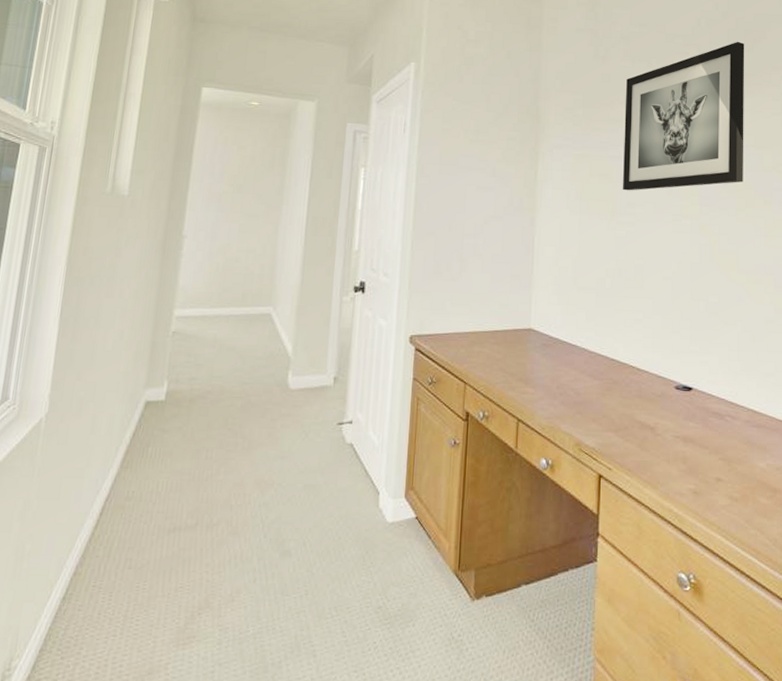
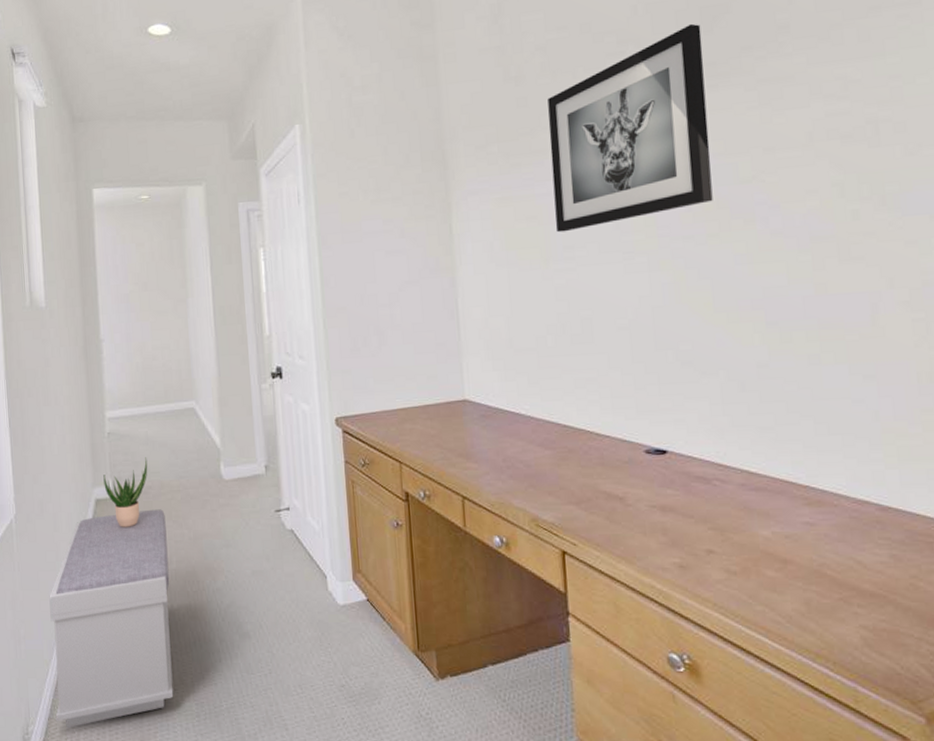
bench: none [48,415,221,660] -> present [49,509,174,728]
potted plant: none [158,360,212,433] -> present [103,457,148,527]

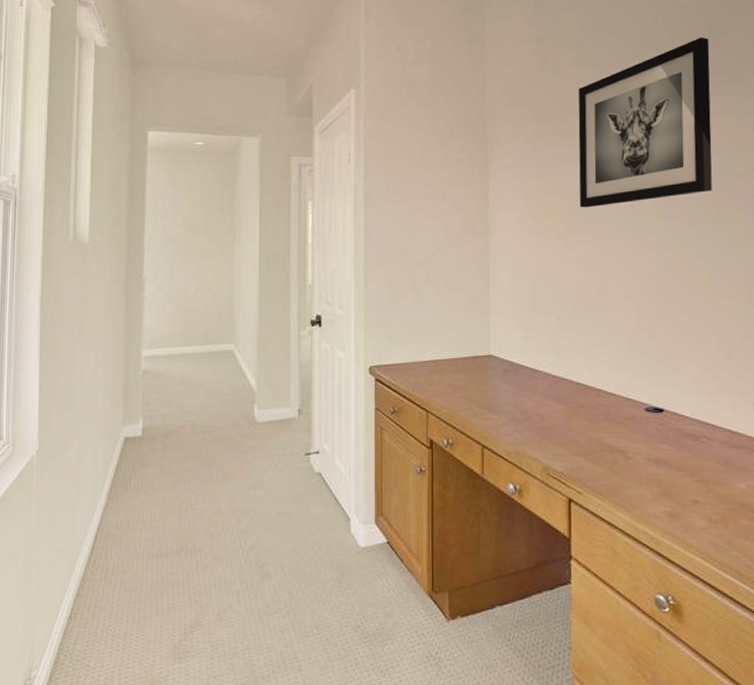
bench: present [49,509,174,728] -> none [62,449,195,672]
potted plant: present [103,457,148,527] -> none [134,397,181,466]

